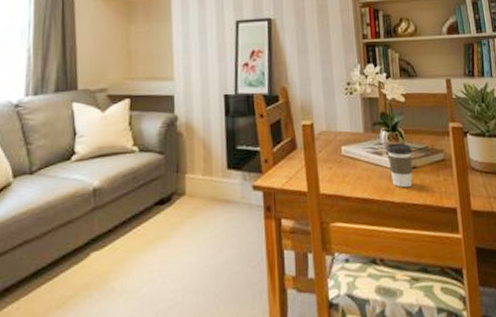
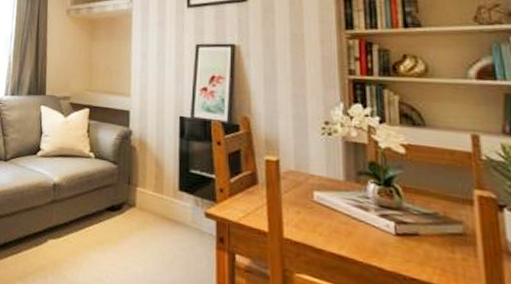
coffee cup: present [387,143,413,188] -> none [376,199,414,257]

